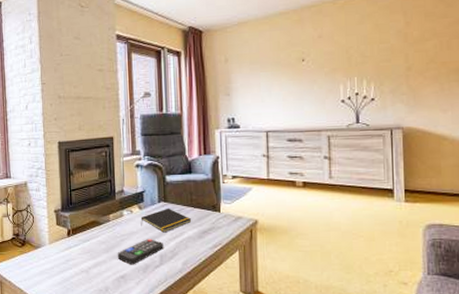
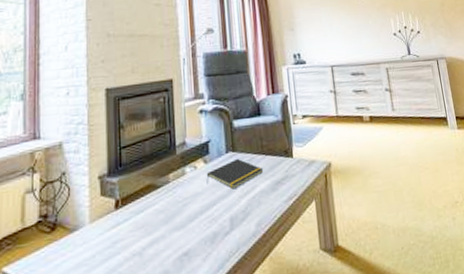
remote control: present [117,239,164,265] -> none [178,199,234,236]

